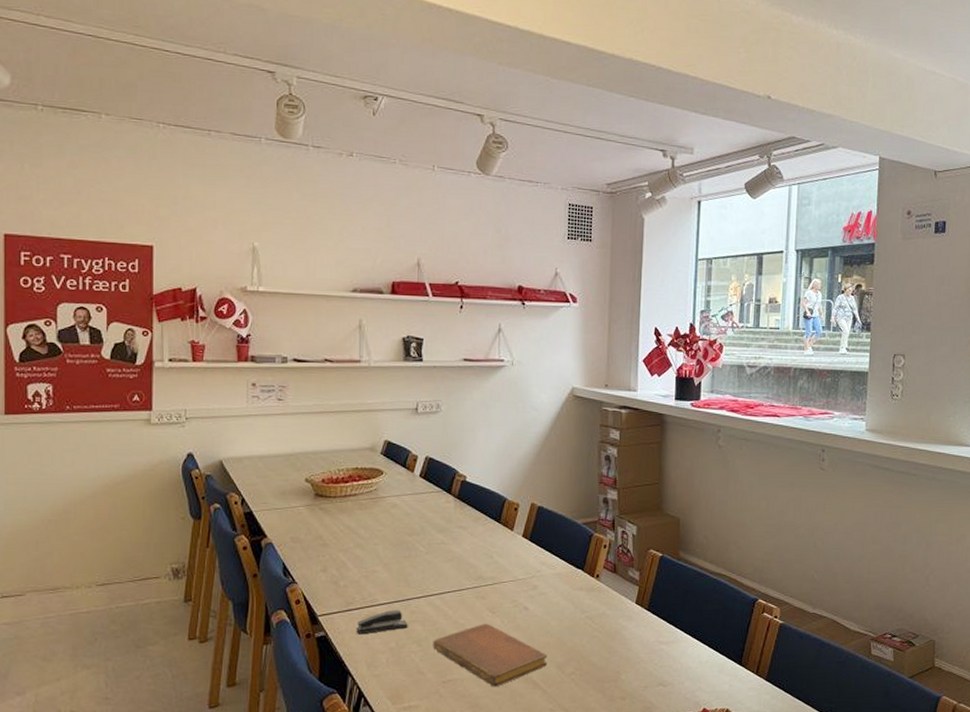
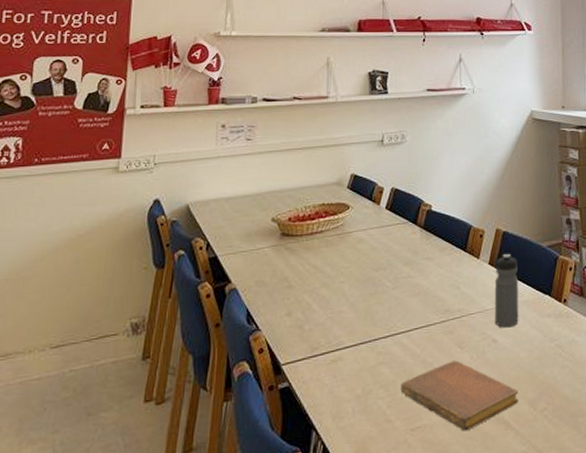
stapler: present [356,609,408,635] -> none [321,351,375,383]
water bottle: none [526,527,552,597] -> present [494,253,519,328]

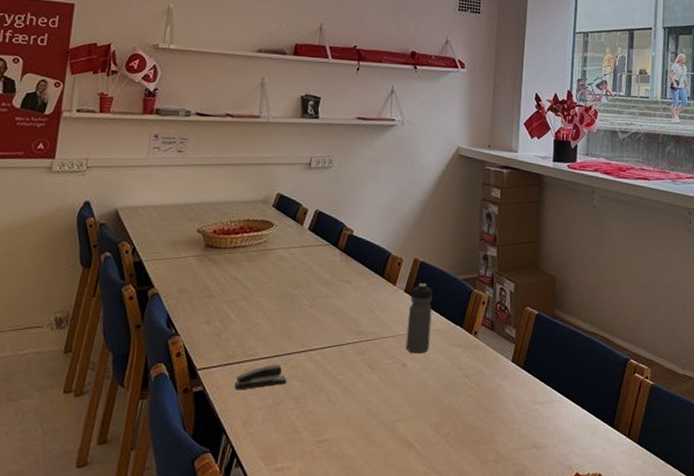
stapler: none [321,351,375,383] -> present [234,364,287,390]
notebook: present [400,360,518,431] -> none [310,380,423,448]

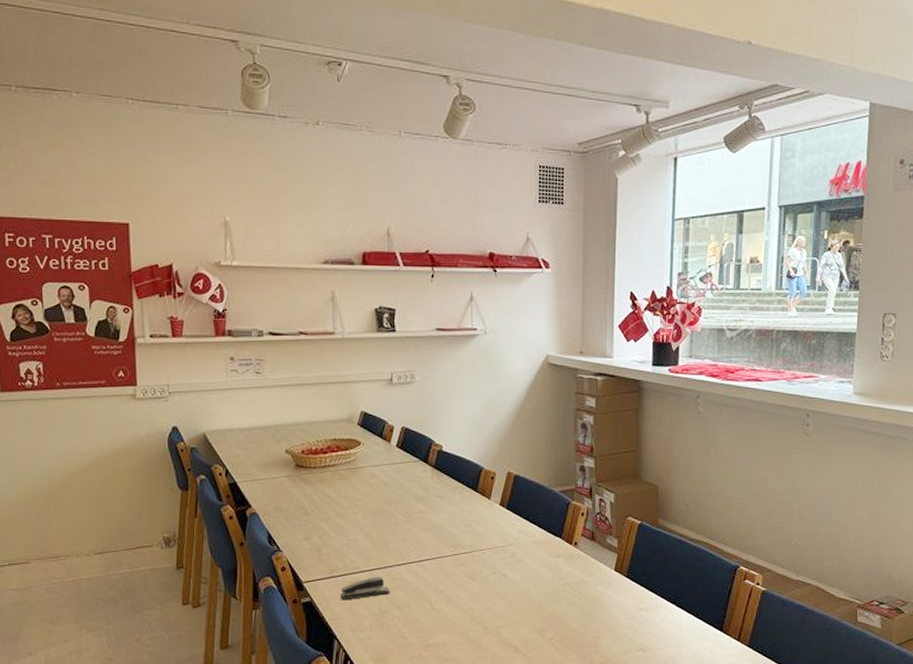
water bottle: present [405,282,433,354] -> none [505,495,530,564]

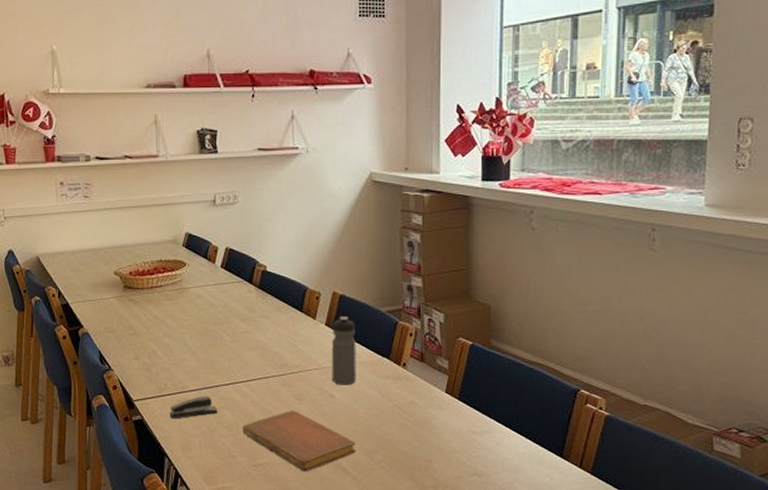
notebook: none [414,590,527,651] -> present [242,410,355,472]
water bottle: none [505,495,530,564] -> present [331,316,356,385]

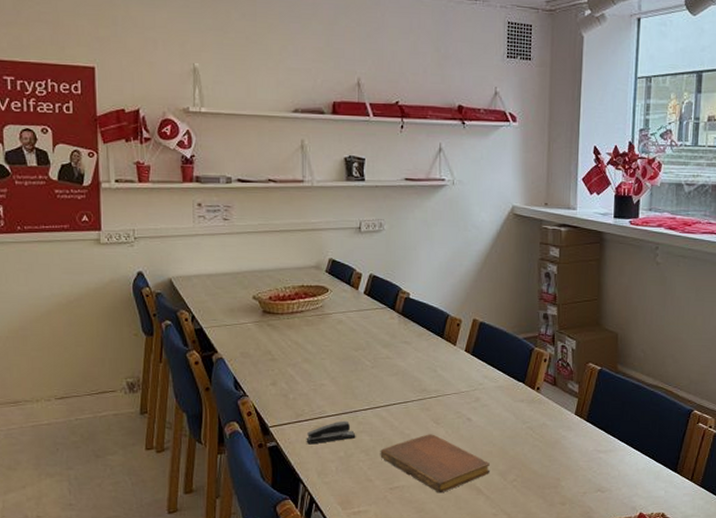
water bottle: present [331,316,356,385] -> none [469,342,494,409]

